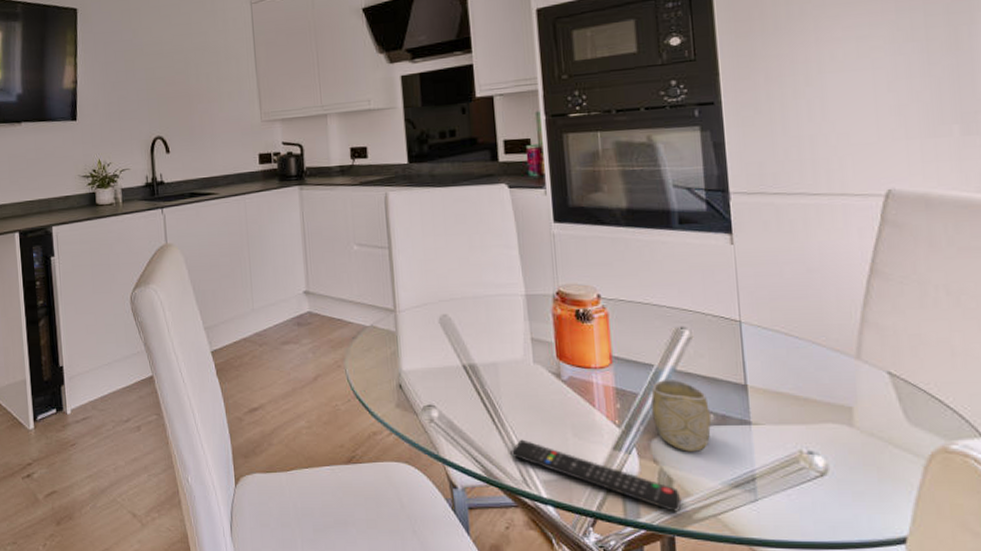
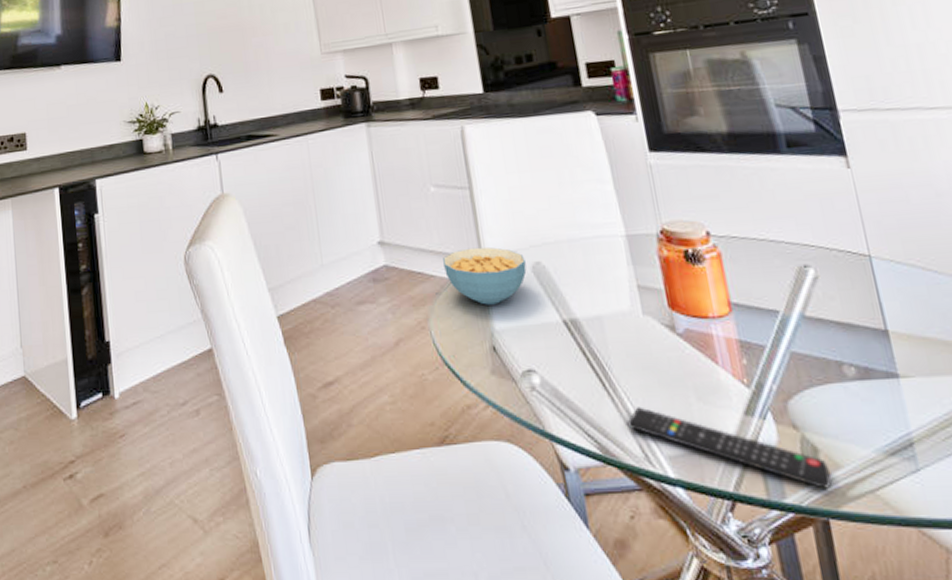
cereal bowl: none [361,299,434,349] -> present [443,247,527,305]
cup: present [650,378,711,452] -> none [780,326,854,414]

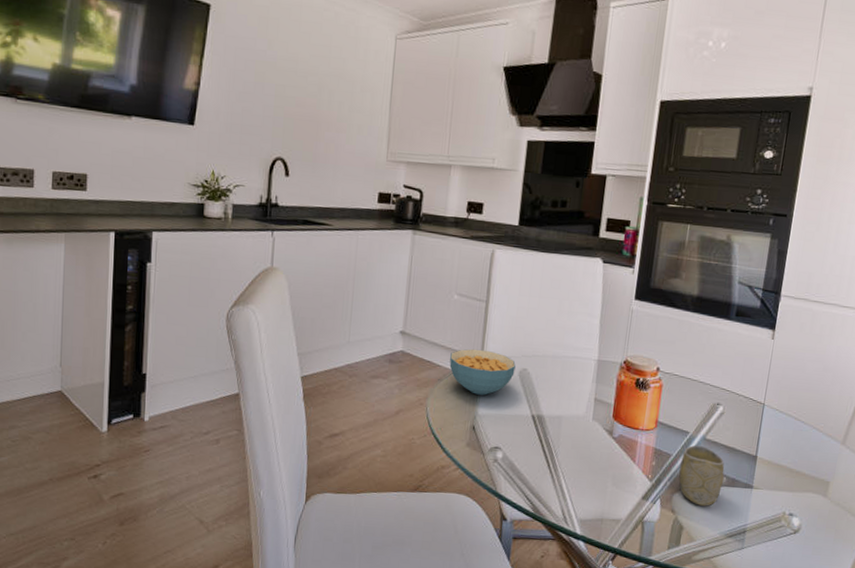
remote control: present [627,407,832,489] -> none [557,484,686,553]
cup: none [780,326,854,414] -> present [678,445,725,506]

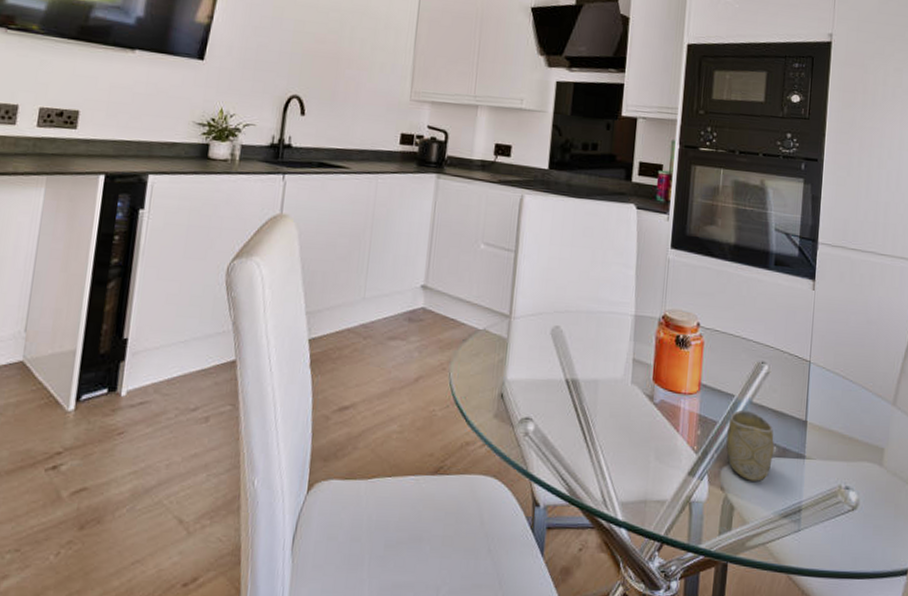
cereal bowl: present [449,348,516,395] -> none [475,304,547,358]

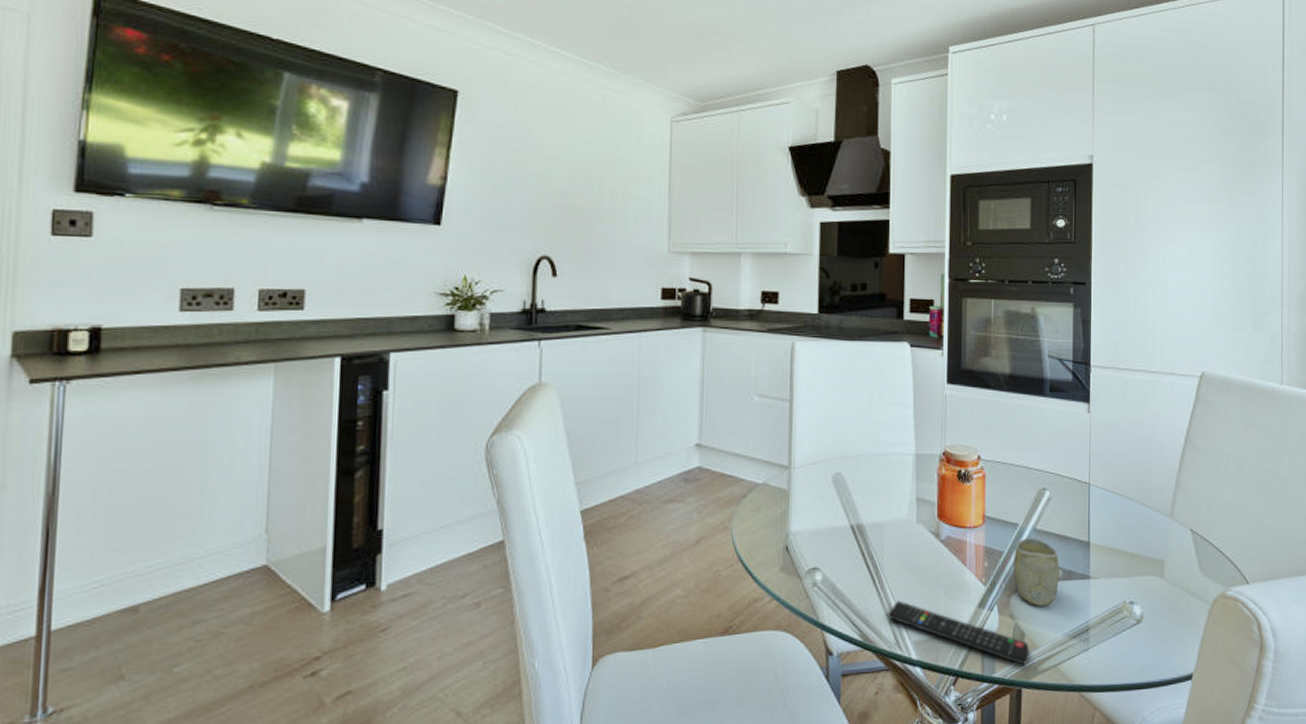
remote control: none [596,459,738,539] -> present [887,600,1029,665]

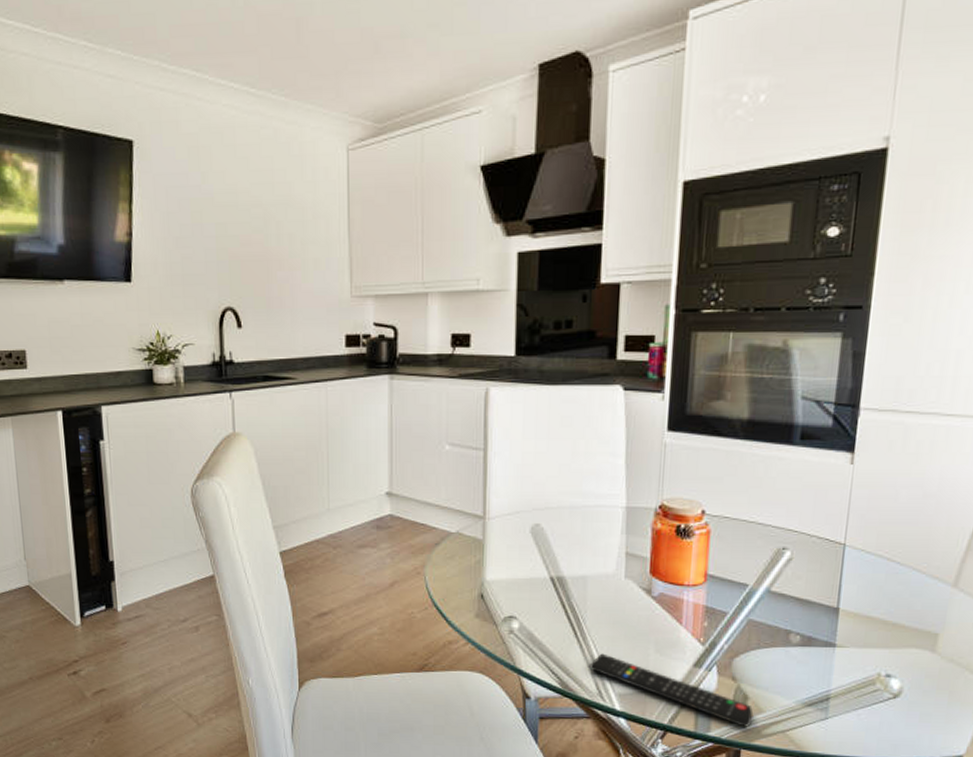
cup: present [1013,537,1059,606] -> none [738,599,797,671]

